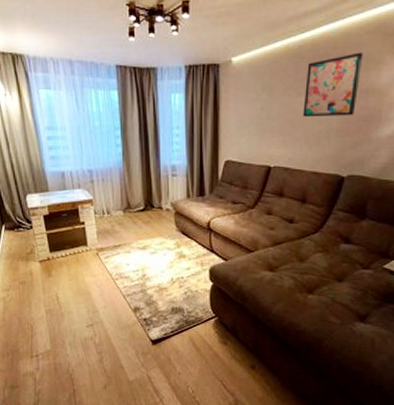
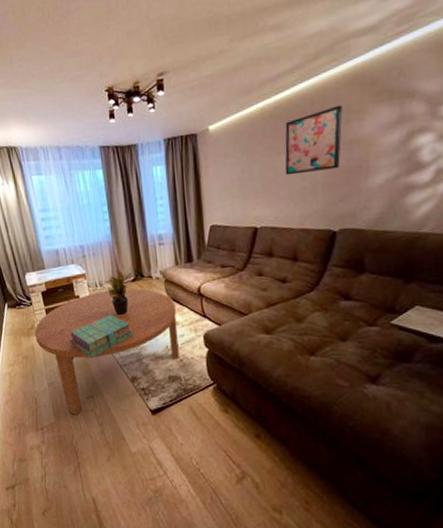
coffee table: none [34,218,184,343] -> present [35,288,179,415]
stack of books: none [71,244,139,287] -> present [69,315,133,359]
potted plant: none [111,200,141,246] -> present [104,272,132,316]

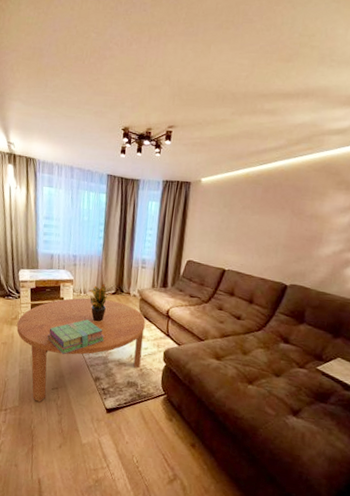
wall art: present [285,105,343,176] -> none [256,185,310,235]

